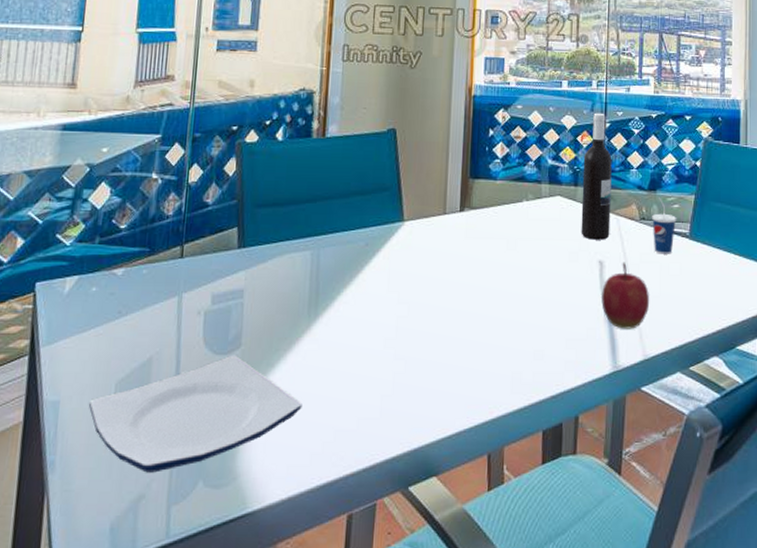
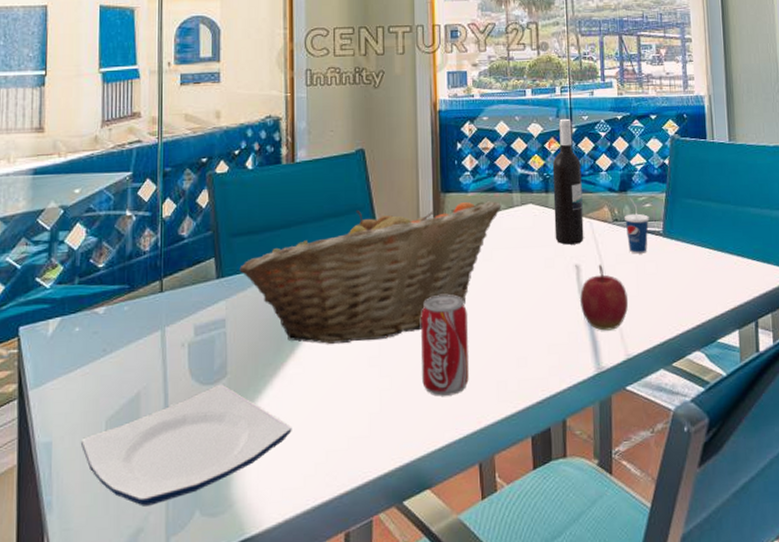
fruit basket: none [261,189,529,322] -> present [239,200,501,344]
beverage can: none [437,281,487,383] -> present [421,294,469,396]

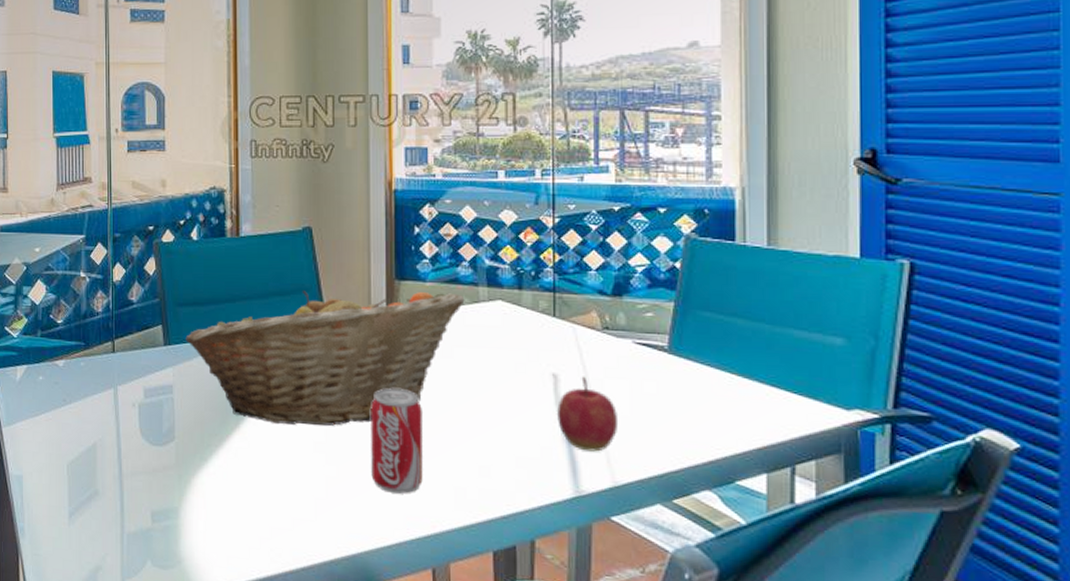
plate: present [81,384,292,506] -> none [47,446,237,548]
wine bottle: present [552,118,584,245] -> none [528,206,565,351]
cup: present [623,197,650,254] -> none [616,303,651,370]

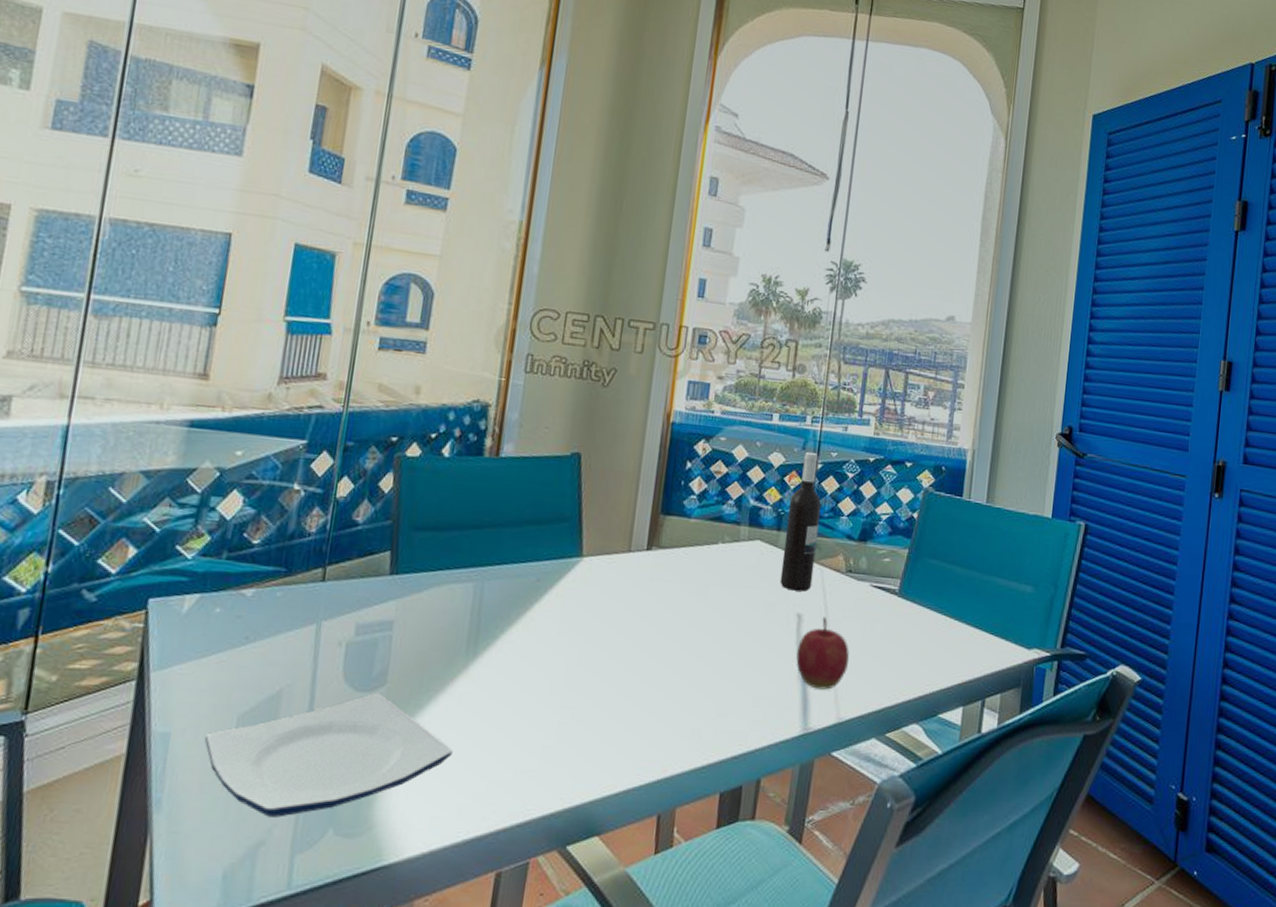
plate: none [47,446,237,548] -> present [205,692,453,817]
fruit basket: present [185,291,465,426] -> none [417,521,726,667]
beverage can: present [371,388,423,494] -> none [607,626,670,738]
wine bottle: none [528,206,565,351] -> present [779,451,822,592]

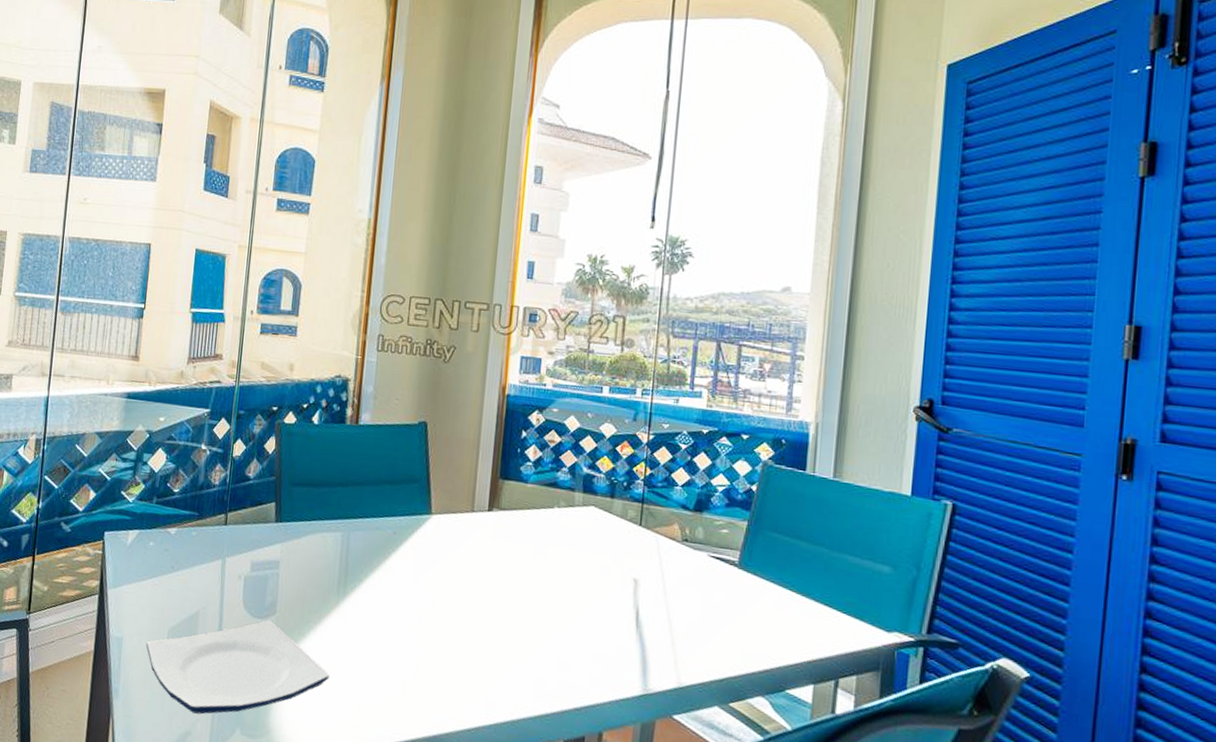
wine bottle: present [779,451,822,592] -> none [615,422,654,558]
apple: present [796,616,849,690] -> none [634,582,688,654]

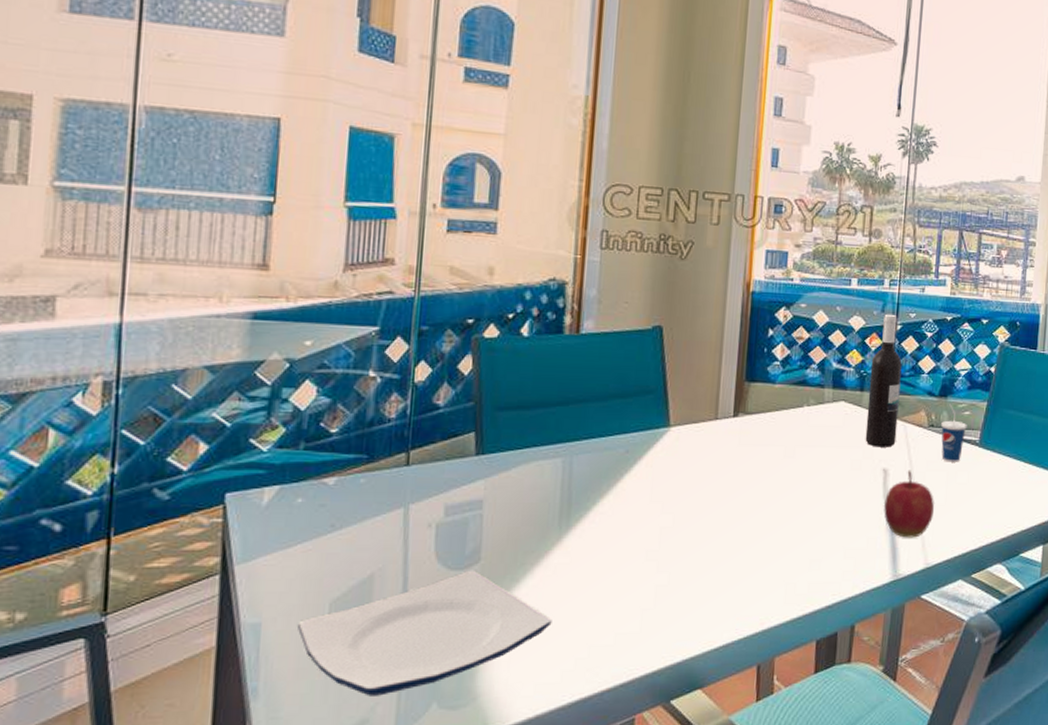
wine bottle: none [615,422,654,558] -> present [865,313,902,447]
apple: none [634,582,688,654] -> present [884,470,934,538]
cup: none [695,518,725,582] -> present [940,403,967,462]

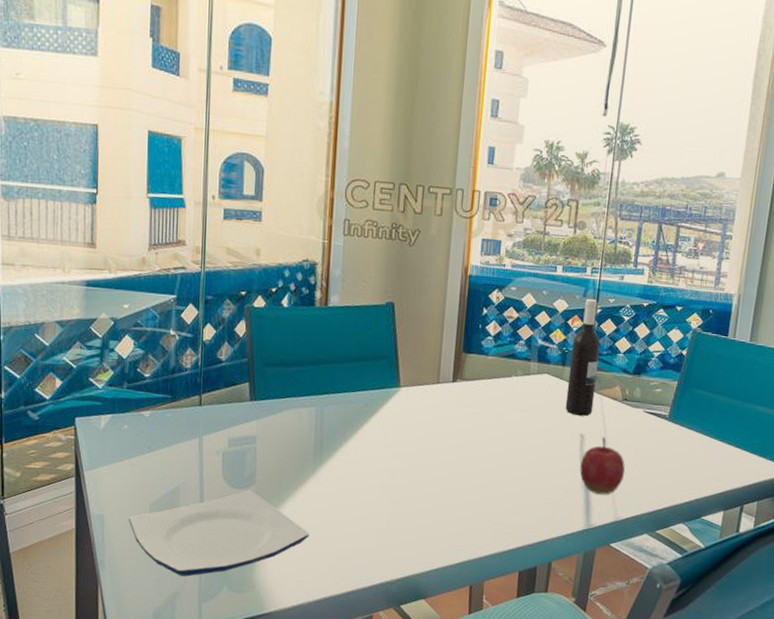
cup: present [940,403,967,462] -> none [633,380,658,433]

